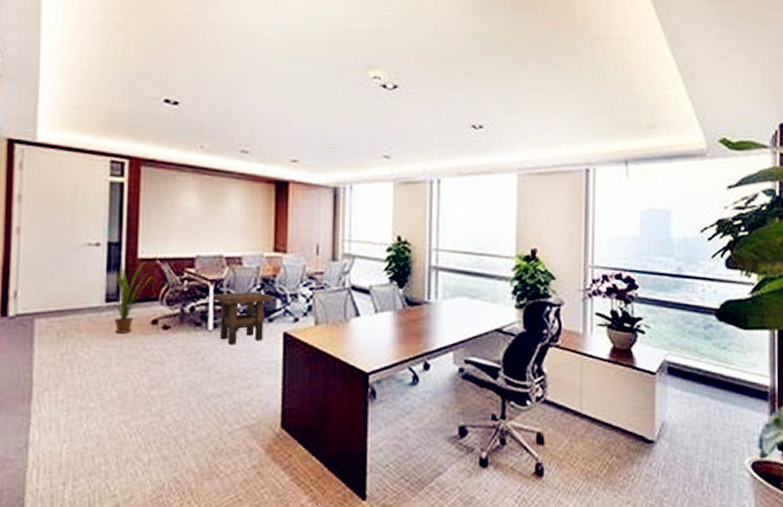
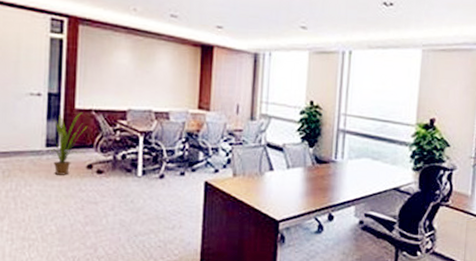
side table: present [214,292,272,345] -> none [143,143,196,191]

